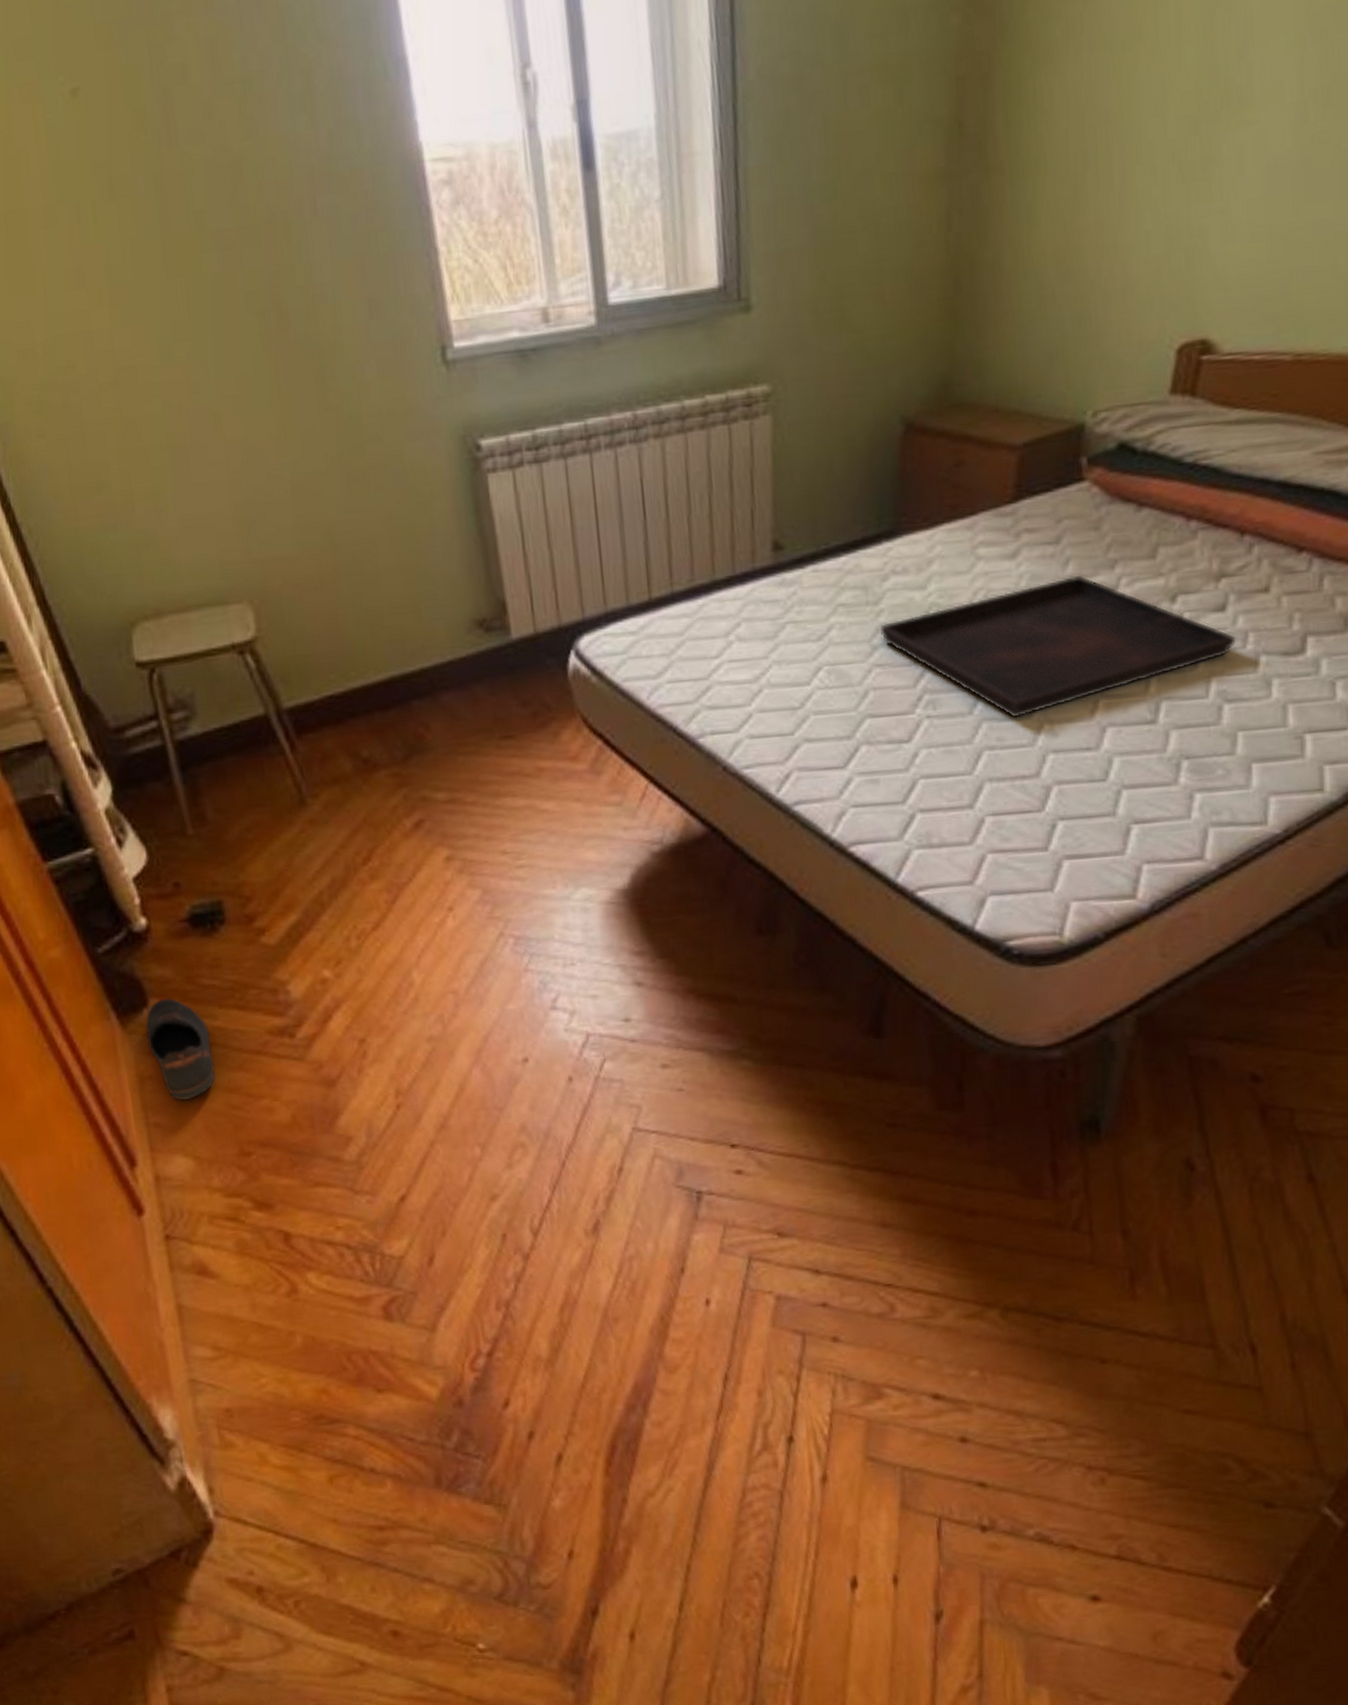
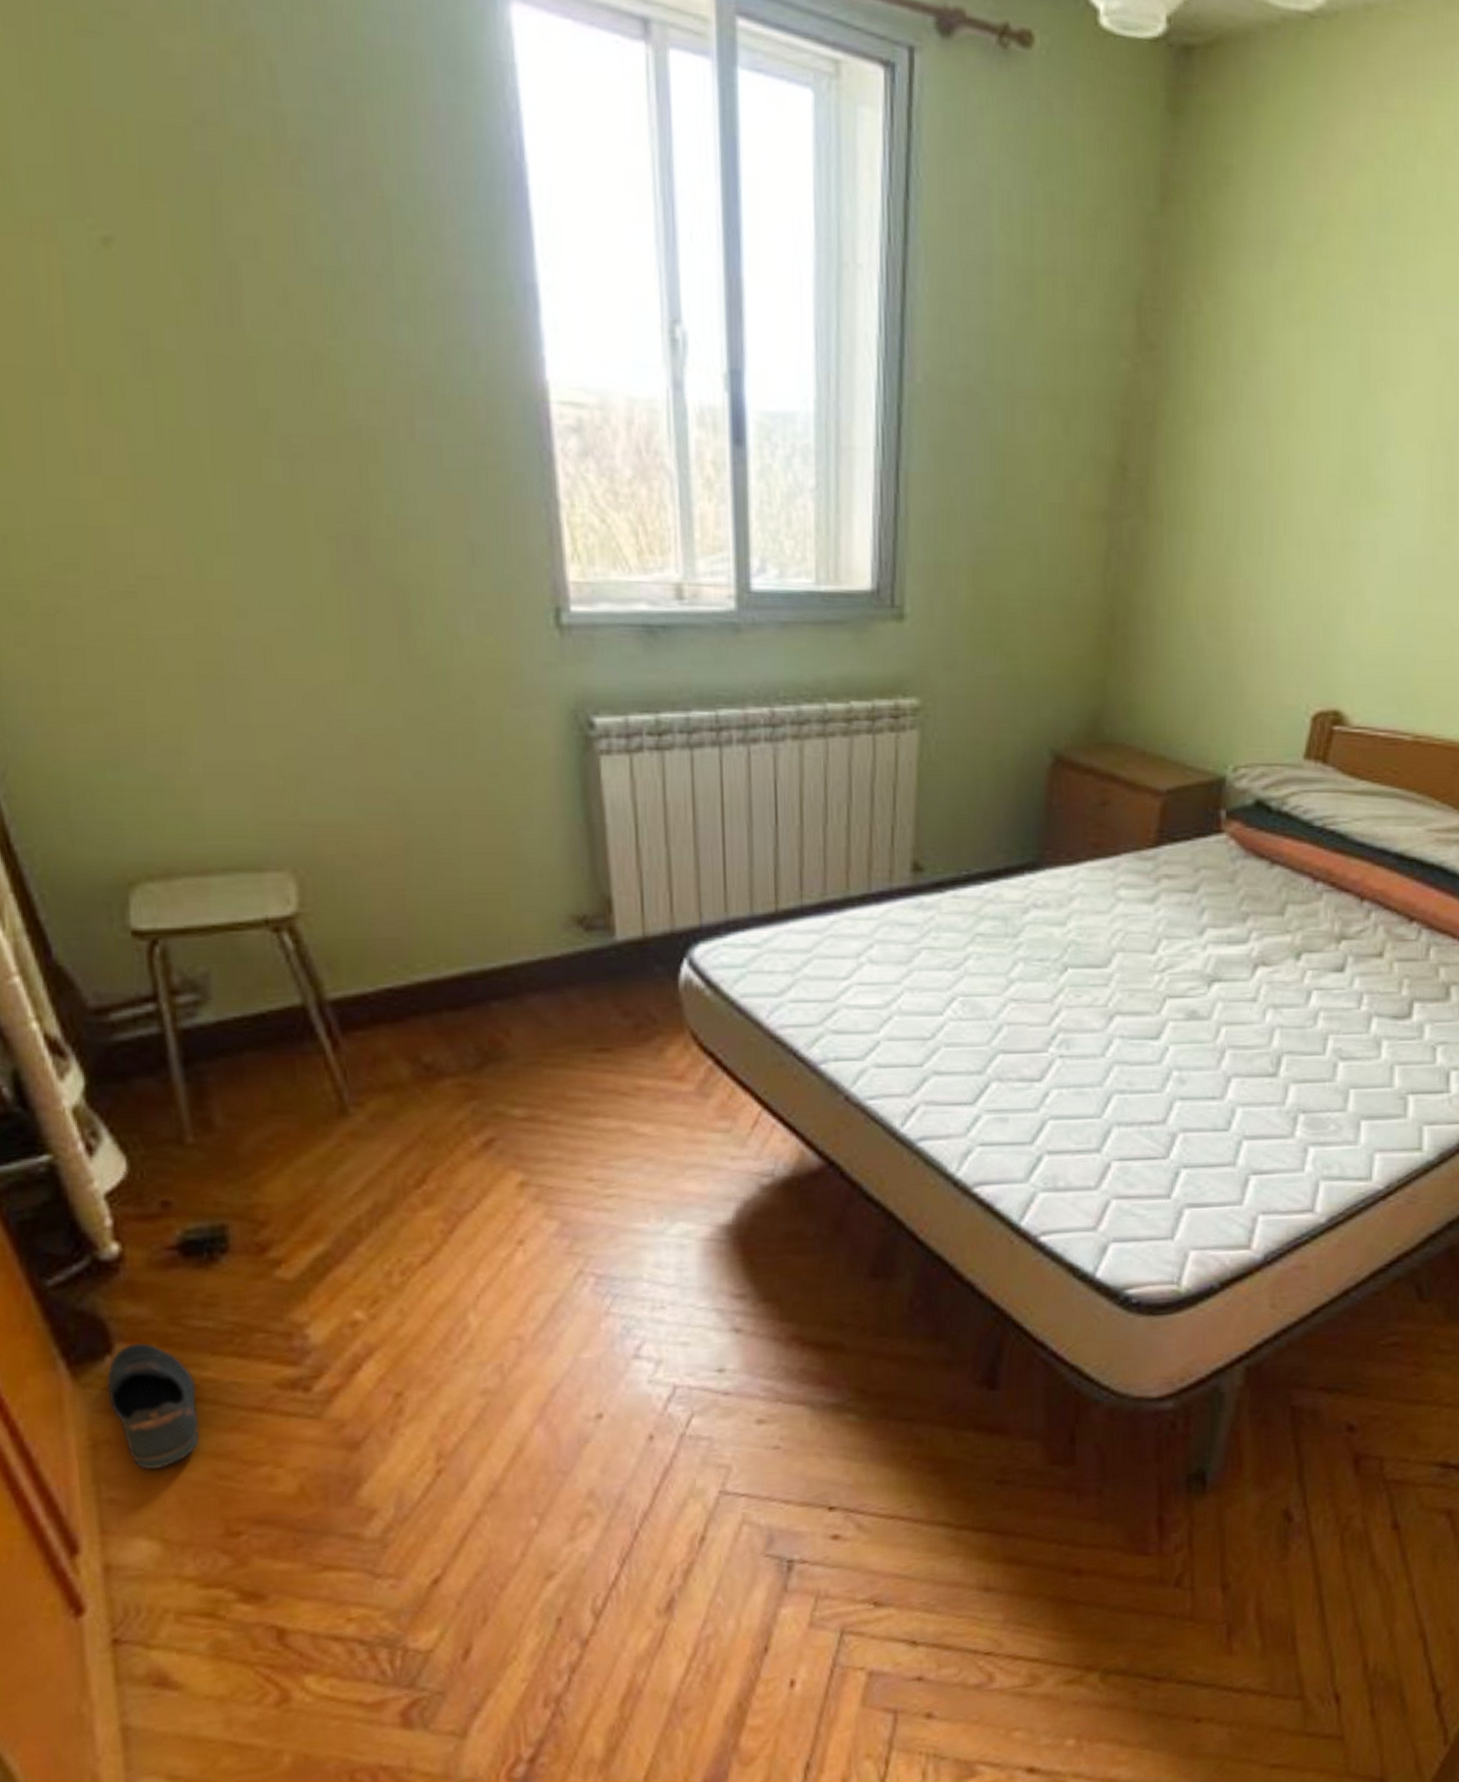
serving tray: present [879,574,1237,718] -> none [1017,925,1353,1063]

